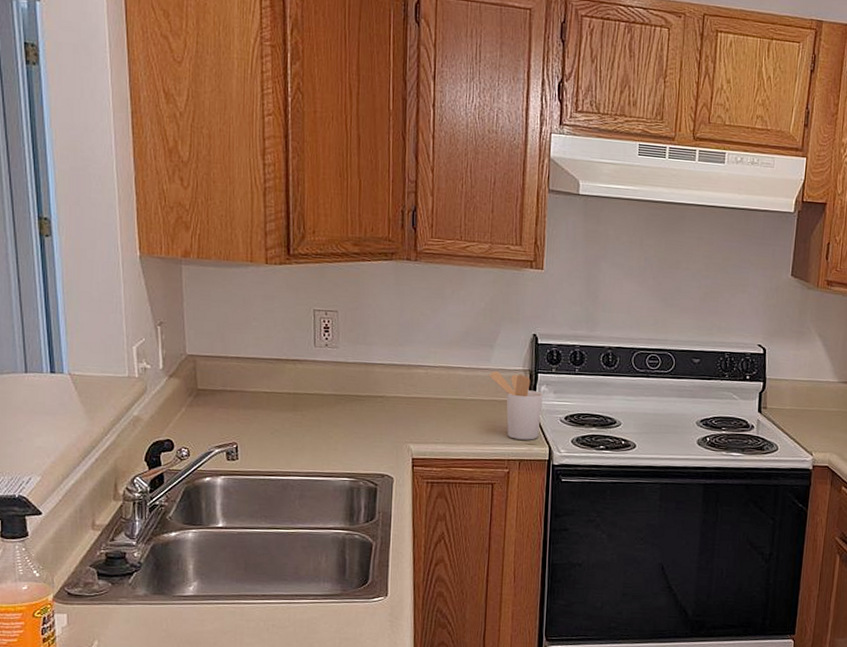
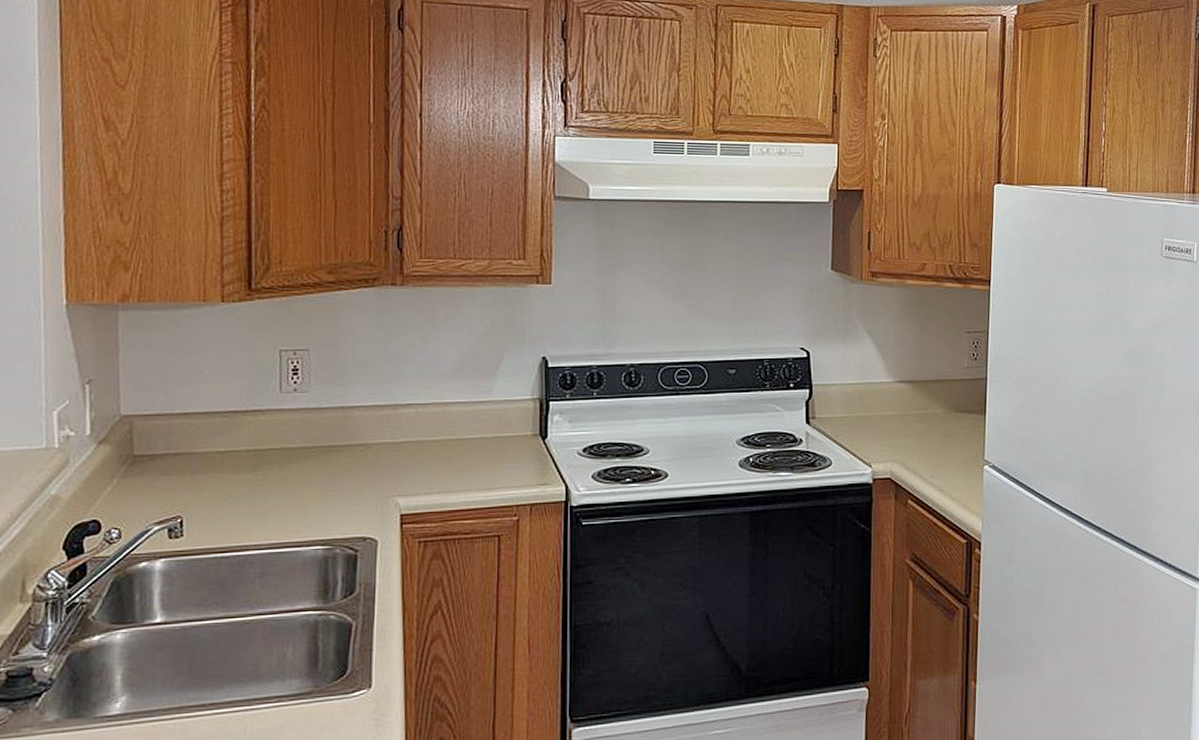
utensil holder: present [488,370,544,440] -> none [491,402,557,480]

